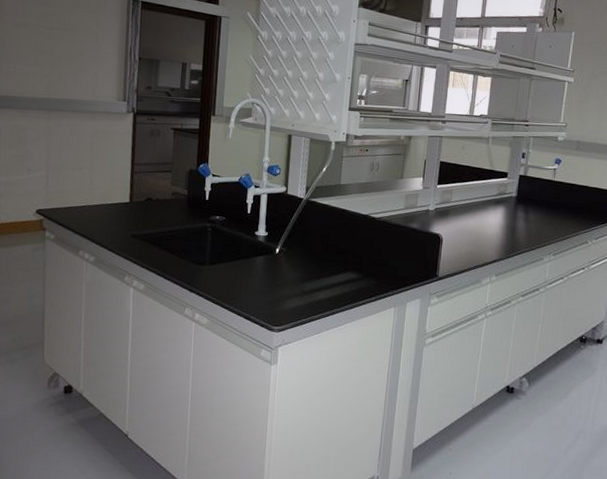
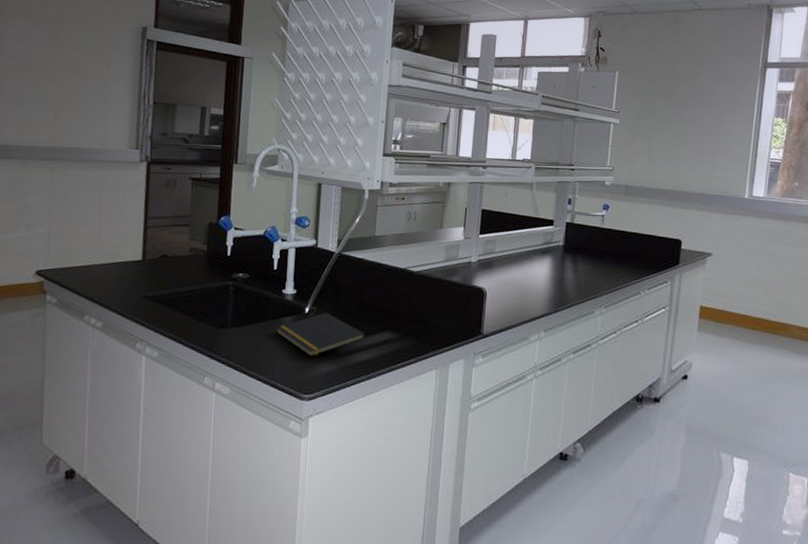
notepad: none [249,253,331,293] -> present [276,312,366,357]

